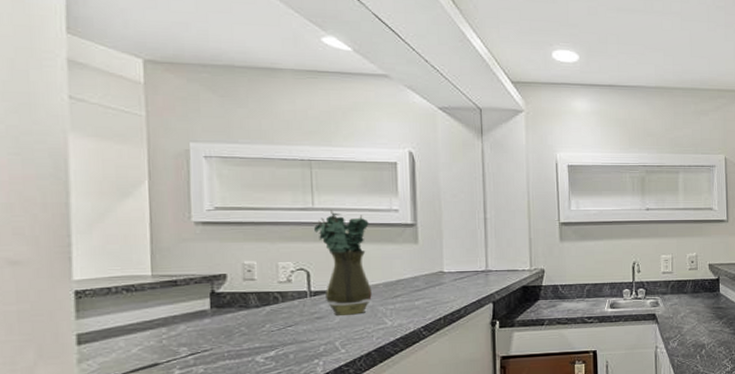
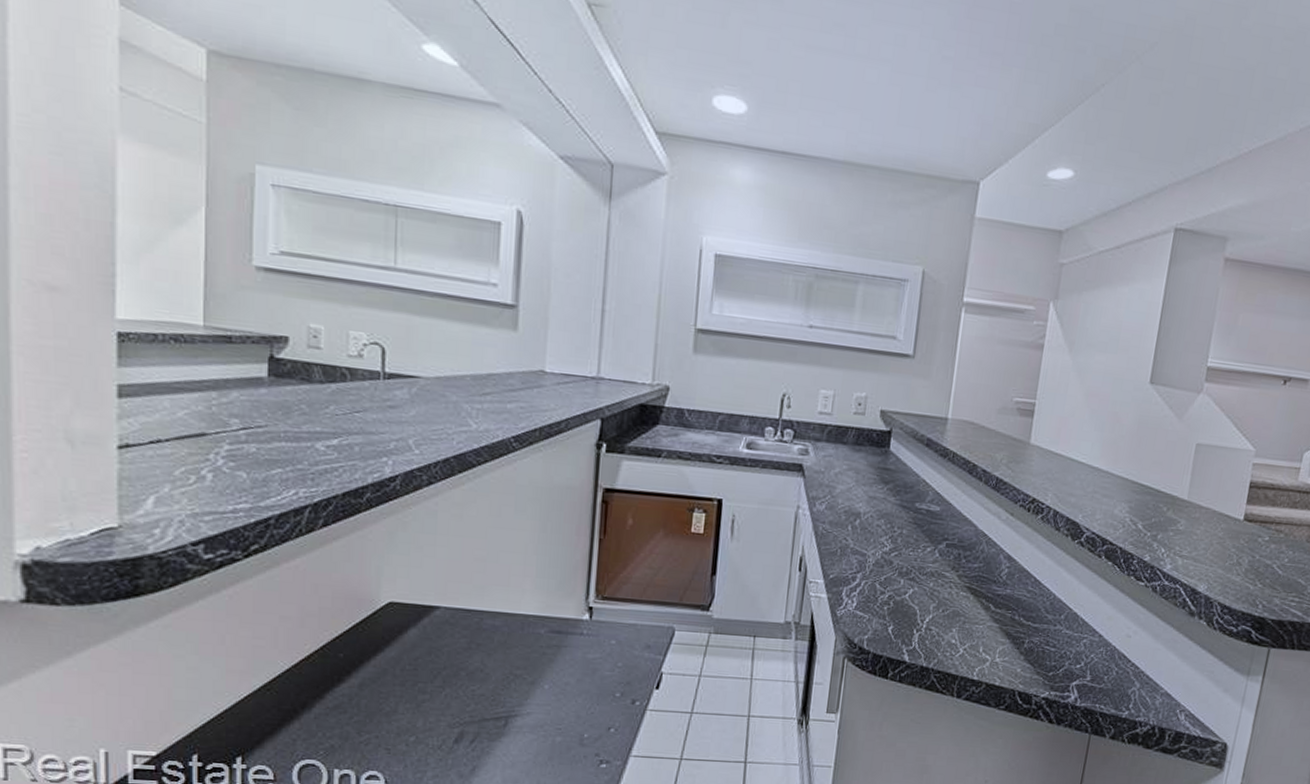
vase: present [314,210,372,316] -> none [395,273,460,410]

